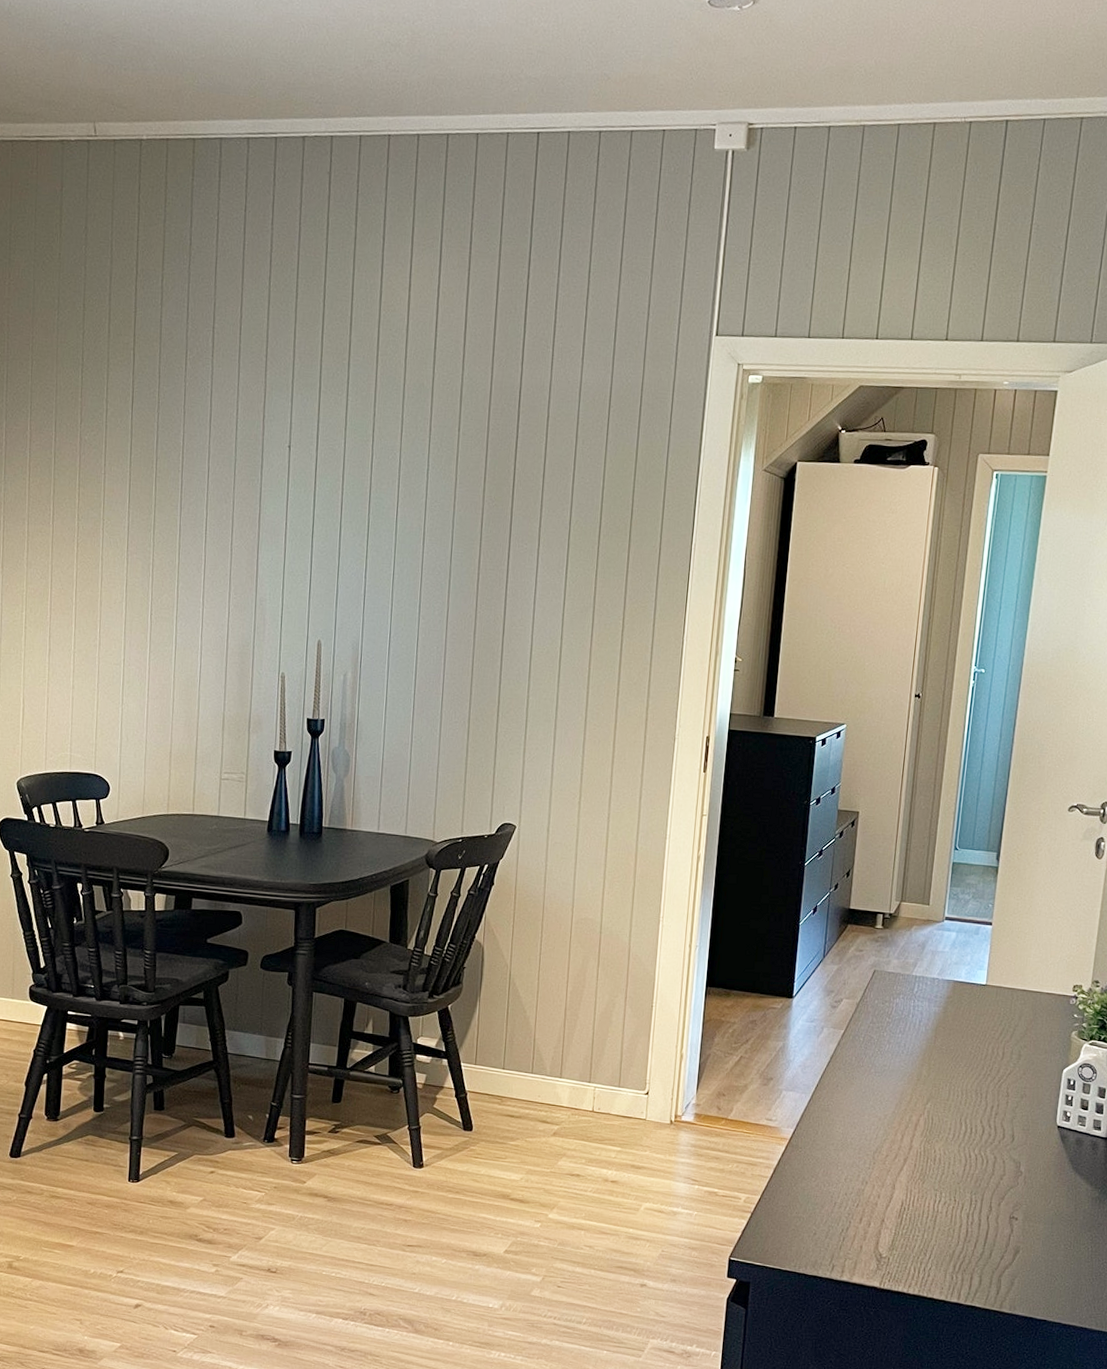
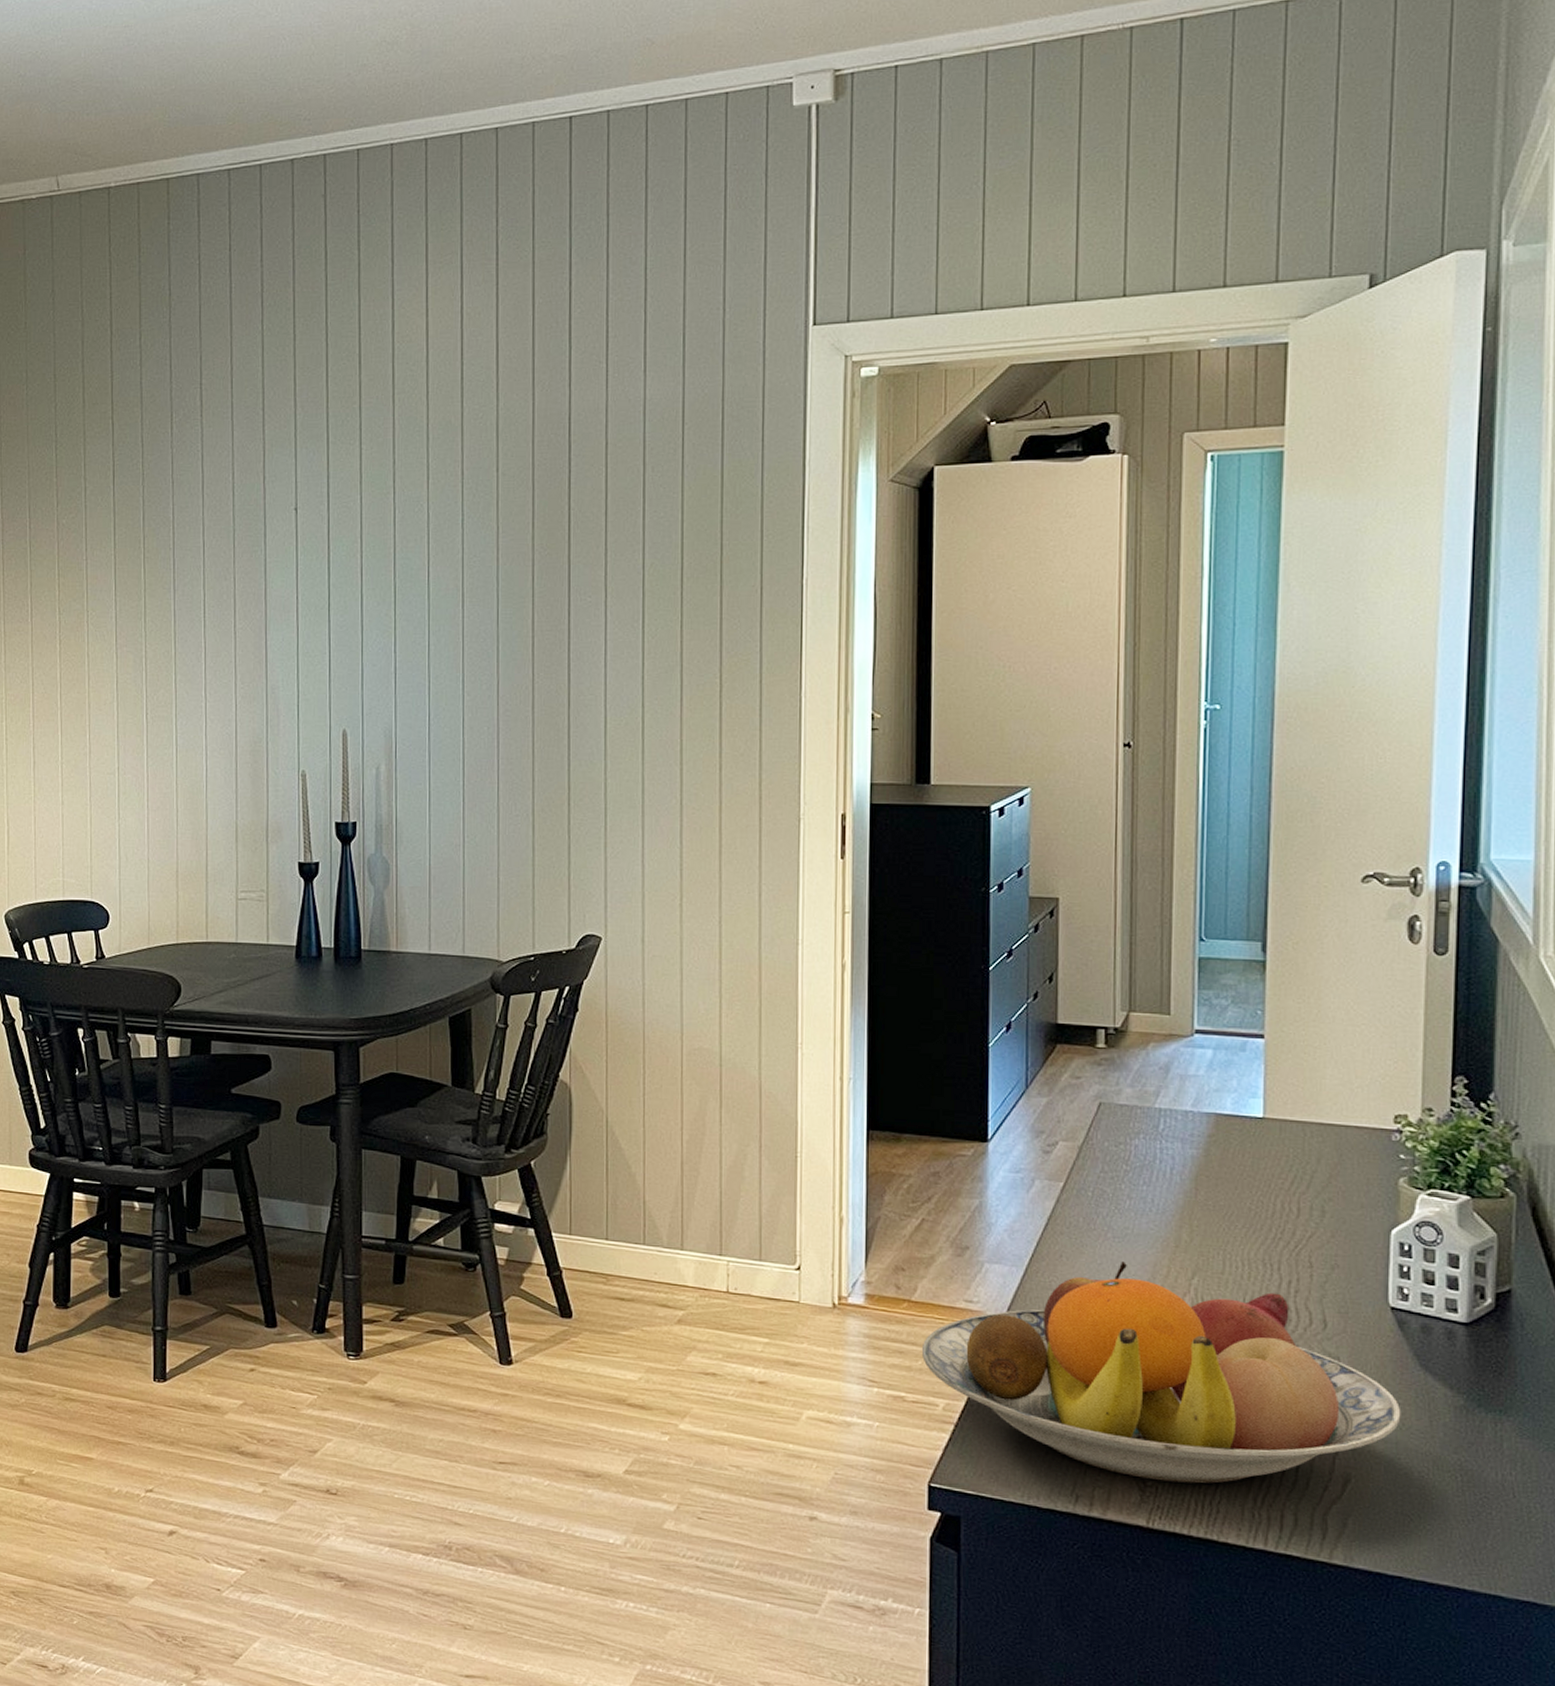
fruit bowl: none [732,1090,1057,1255] -> present [921,1261,1401,1484]

